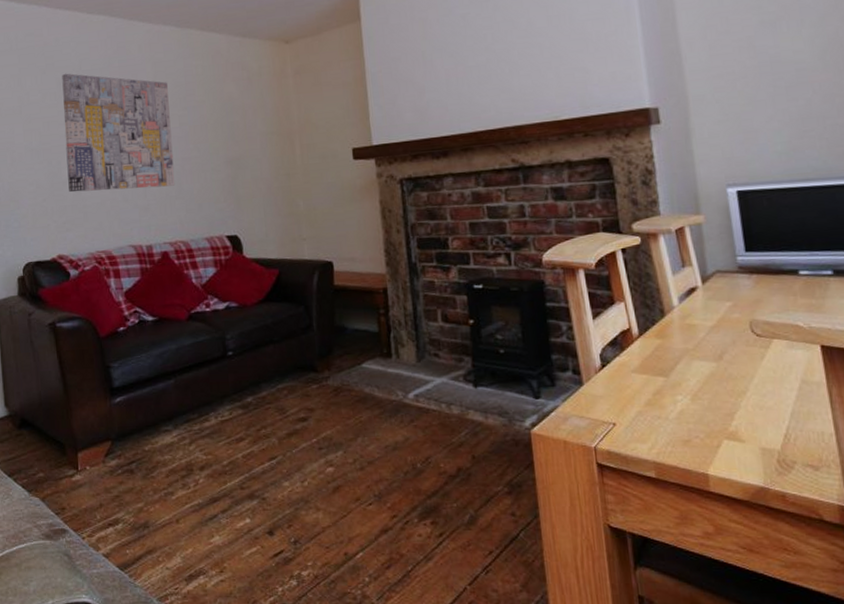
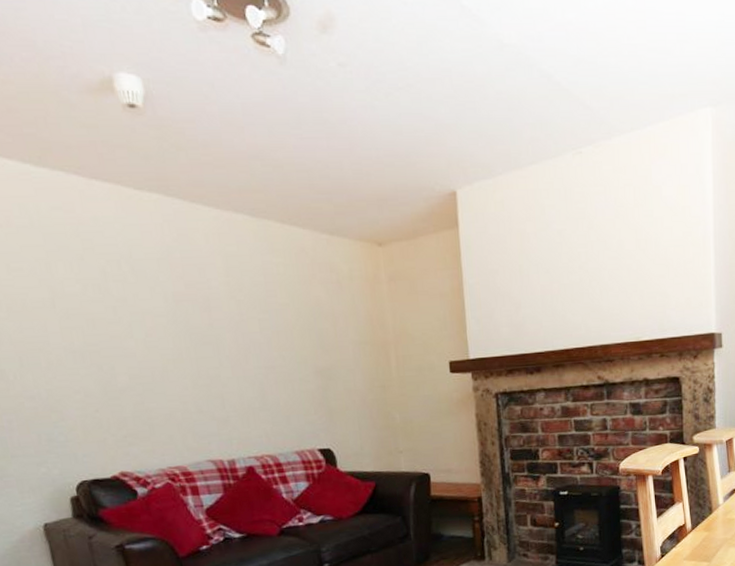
wall art: present [62,73,175,193] -> none [106,261,258,402]

